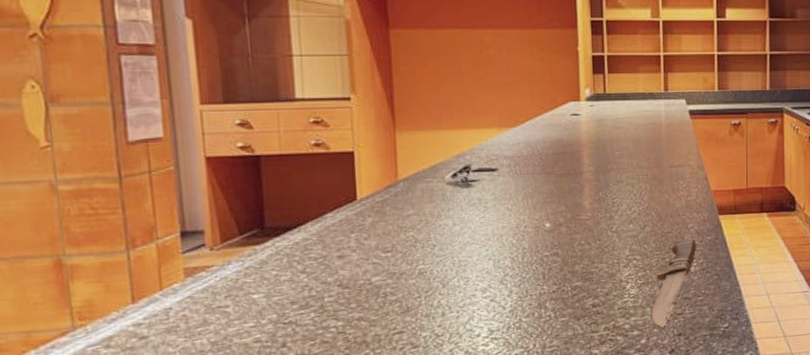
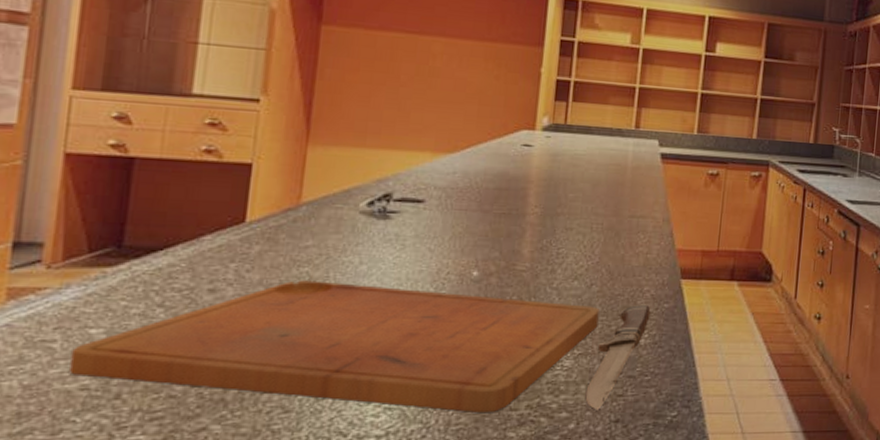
cutting board: none [242,242,654,337] -> present [69,280,600,414]

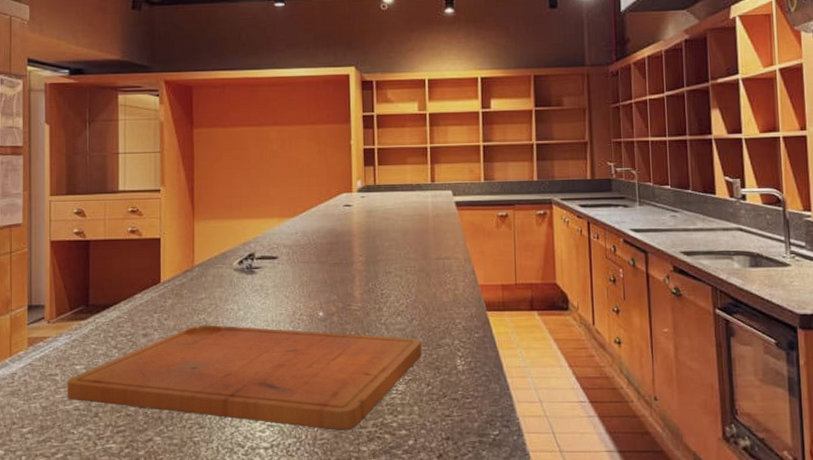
knife: present [585,304,651,410] -> none [418,334,464,429]

